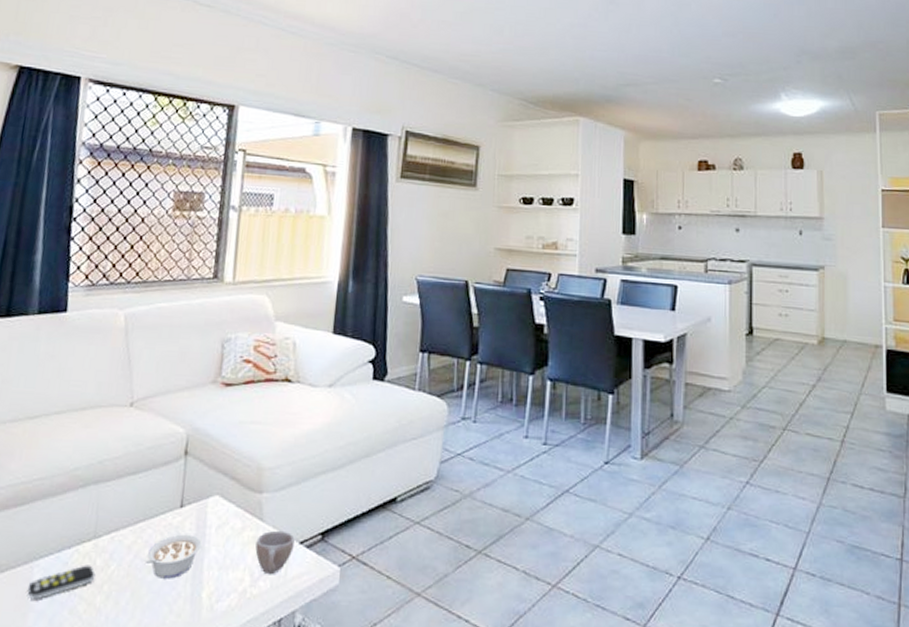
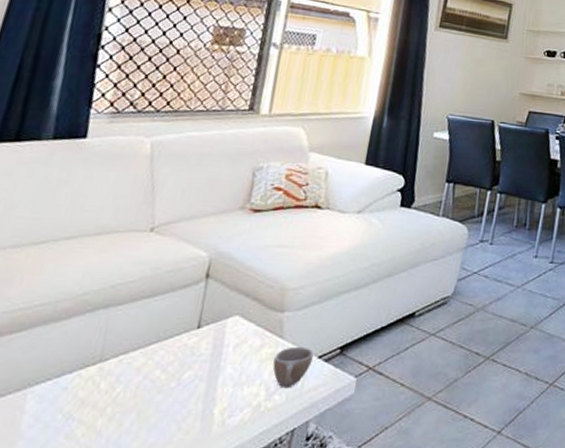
remote control: present [27,565,95,600] -> none [17,389,99,427]
legume: present [144,534,202,579] -> none [154,354,218,398]

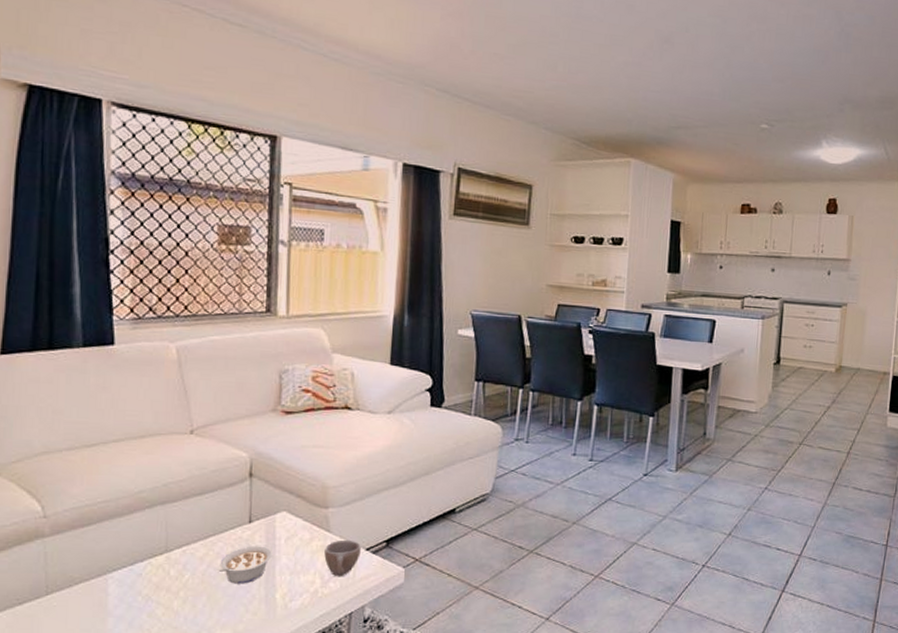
legume: none [154,354,218,398] -> present [218,546,272,584]

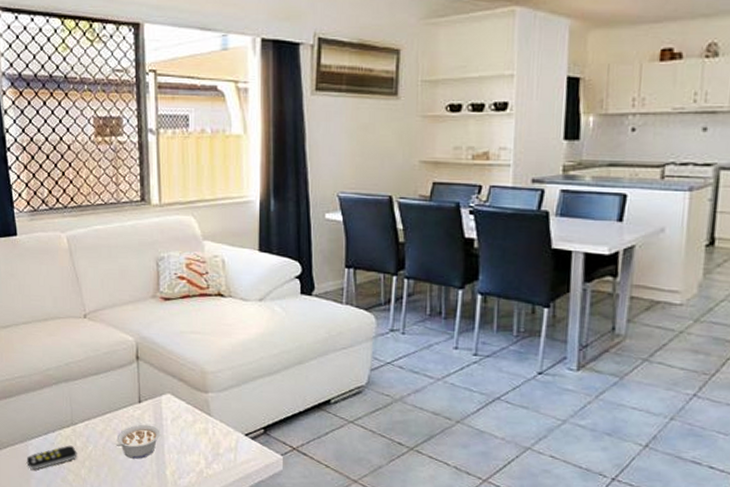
remote control: none [104,575,170,607] -> present [26,445,77,470]
cup: present [324,539,361,577] -> none [207,424,240,460]

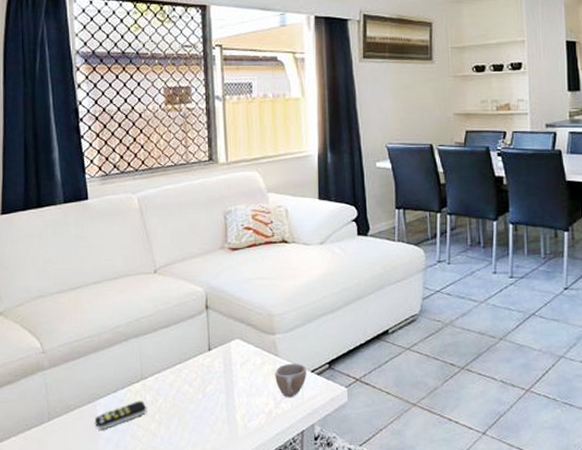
legume: present [115,424,161,459] -> none [186,371,230,407]
cup: none [207,424,240,460] -> present [275,363,307,398]

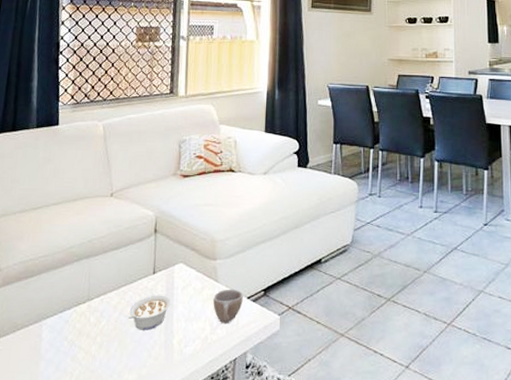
remote control: present [94,400,147,430] -> none [38,322,90,351]
legume: none [186,371,230,407] -> present [128,295,171,330]

